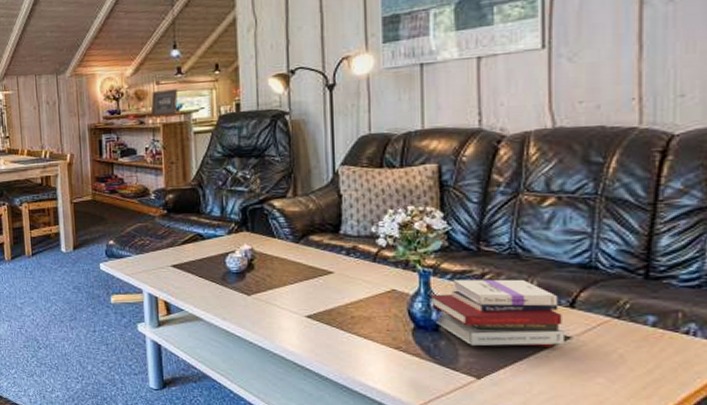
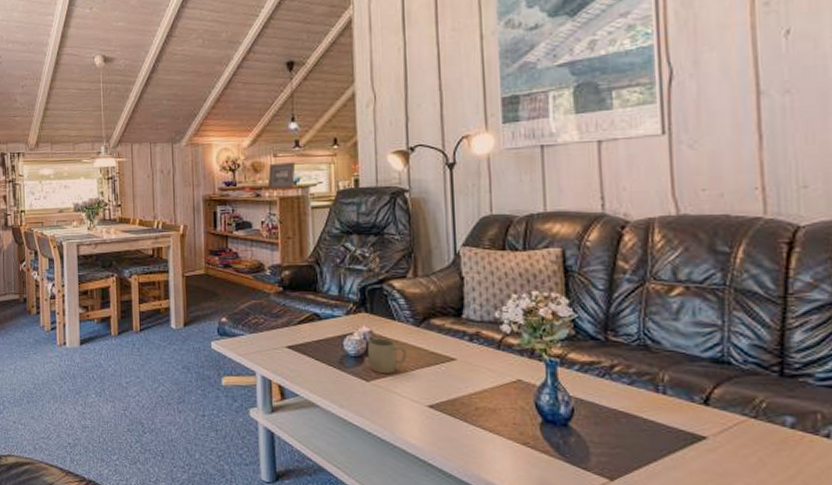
mug: none [249,255,286,287] -> present [368,338,407,373]
books: present [429,280,564,348] -> none [557,371,700,448]

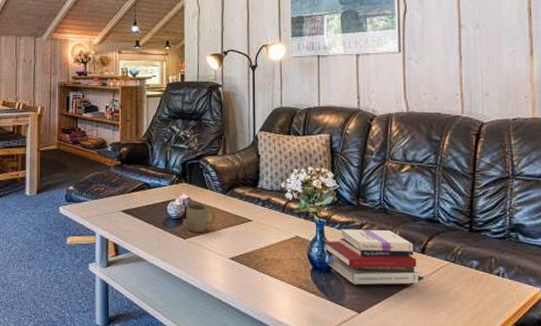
picture frame: present [267,162,296,191] -> none [112,58,136,81]
books: none [557,371,700,448] -> present [324,229,418,286]

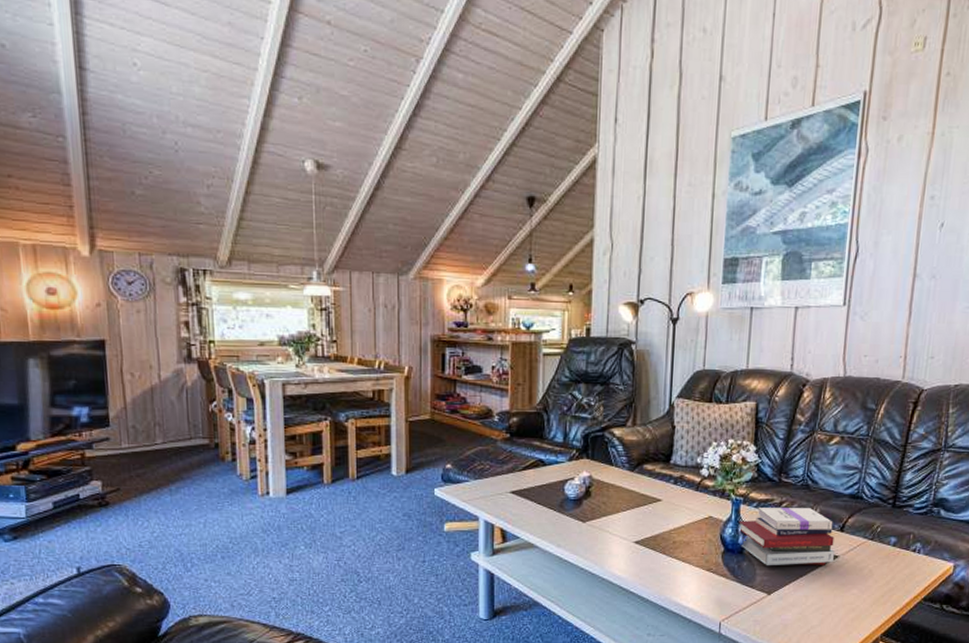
mug: present [186,203,215,232] -> none [586,482,620,514]

